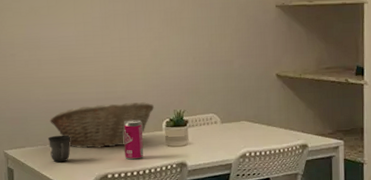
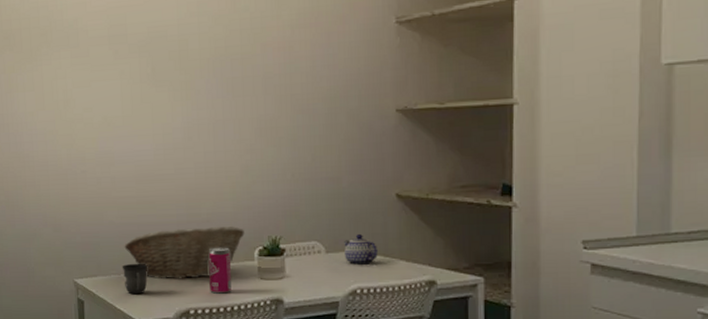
teapot: none [236,107,263,133] -> present [344,233,379,265]

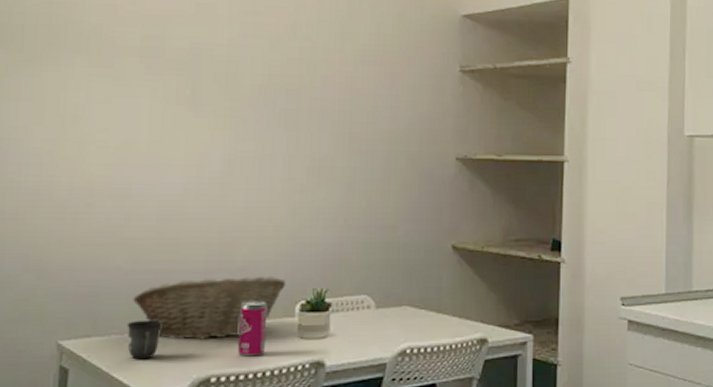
teapot: present [344,233,379,265] -> none [396,287,432,322]

